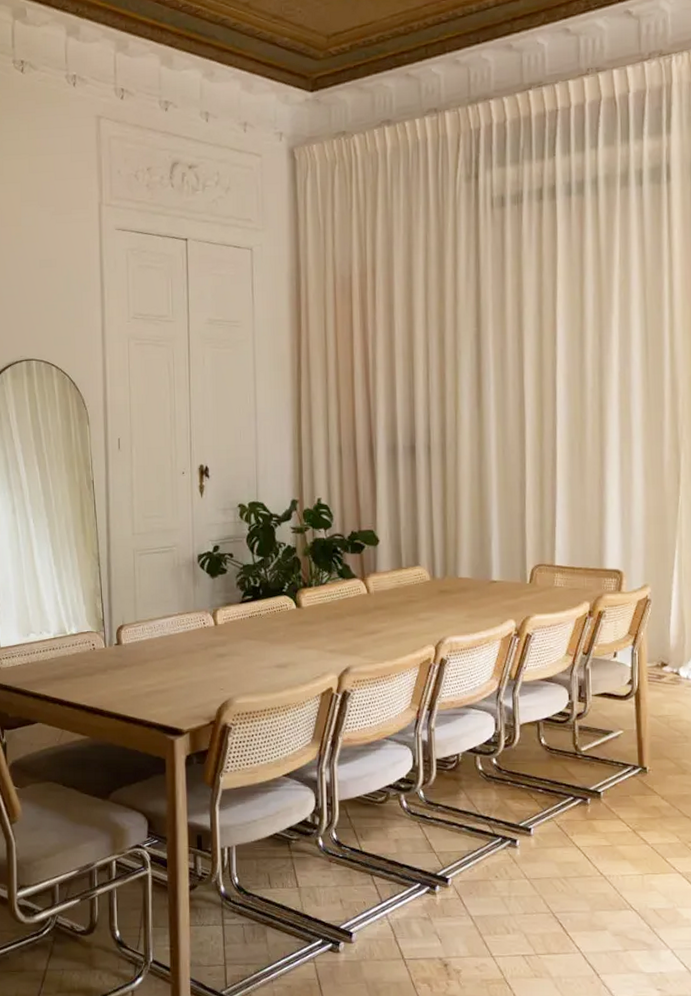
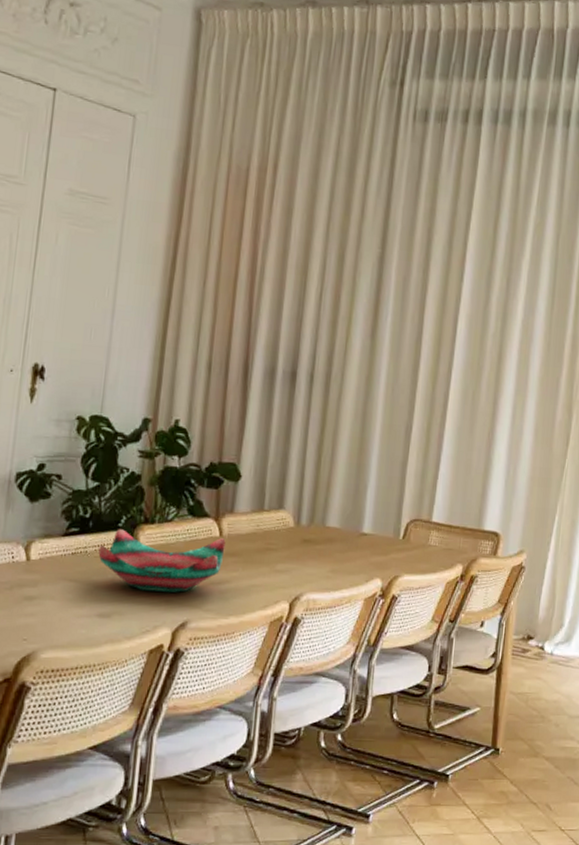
decorative bowl: none [270,594,373,644] -> present [98,529,226,593]

